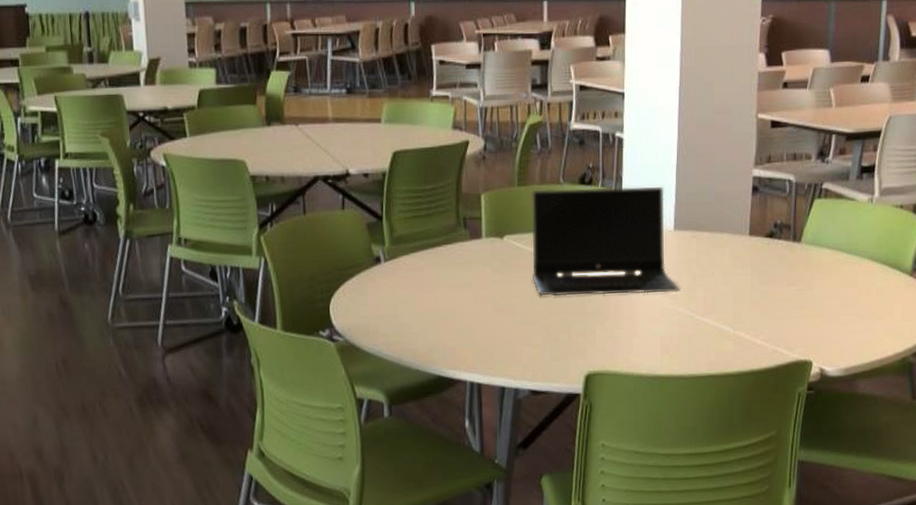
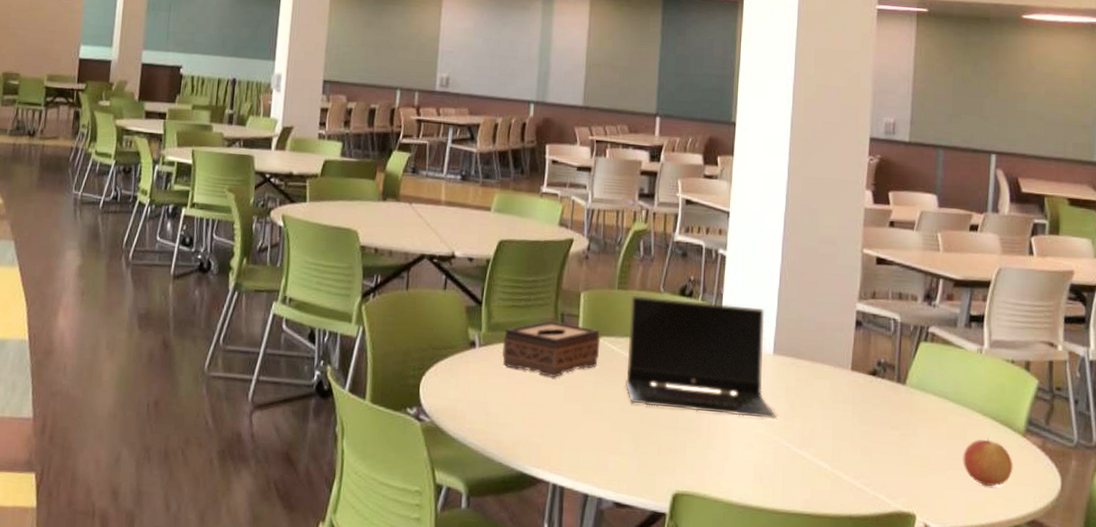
tissue box: none [408,226,505,282] -> present [502,320,601,377]
apple: none [855,281,901,326] -> present [963,437,1013,486]

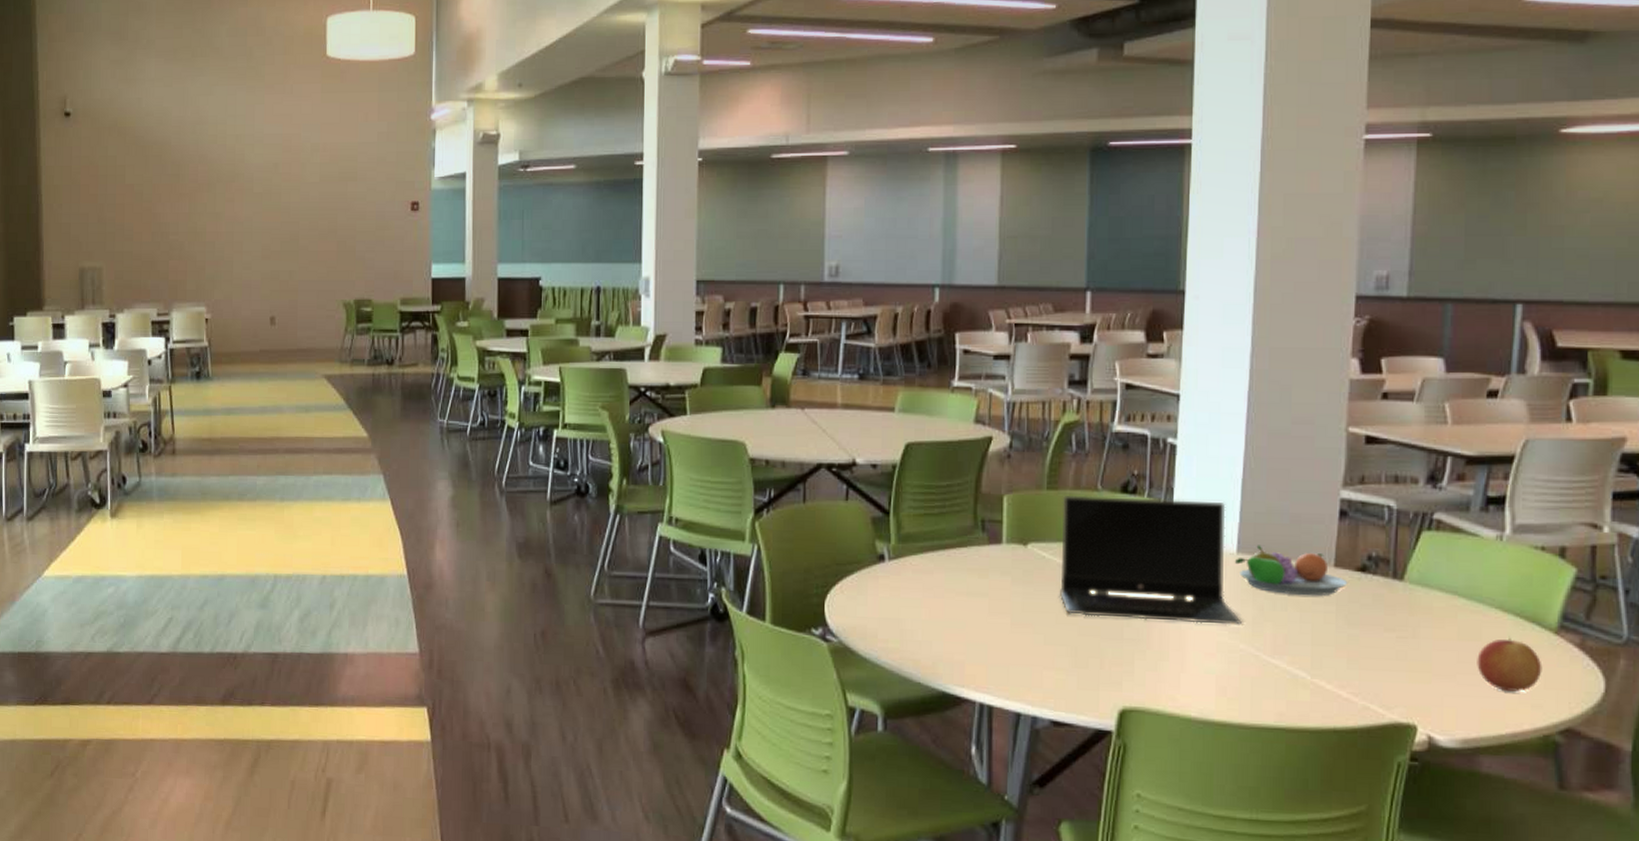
tissue box: present [502,320,601,377] -> none [916,528,1029,589]
fruit bowl: none [772,348,862,396] -> present [1235,545,1348,596]

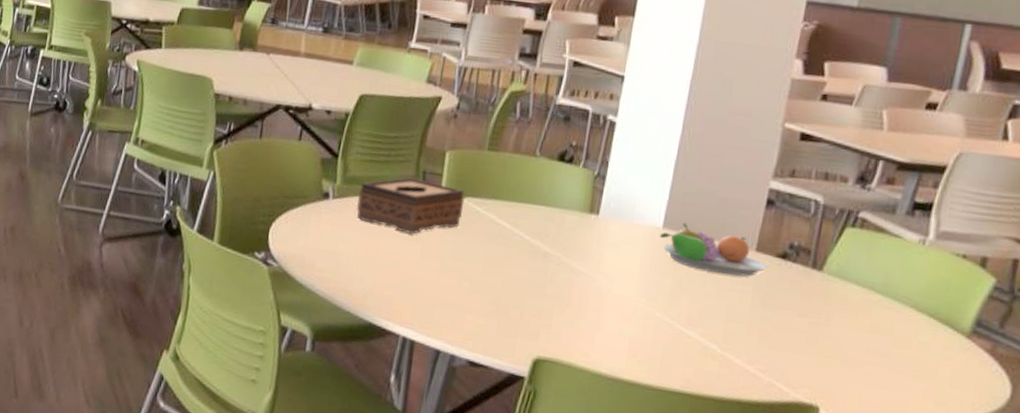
tissue box: none [916,528,1029,589] -> present [357,177,465,234]
laptop computer: present [1060,495,1243,625] -> none [489,158,661,295]
apple: present [1477,636,1542,692] -> none [885,334,951,388]

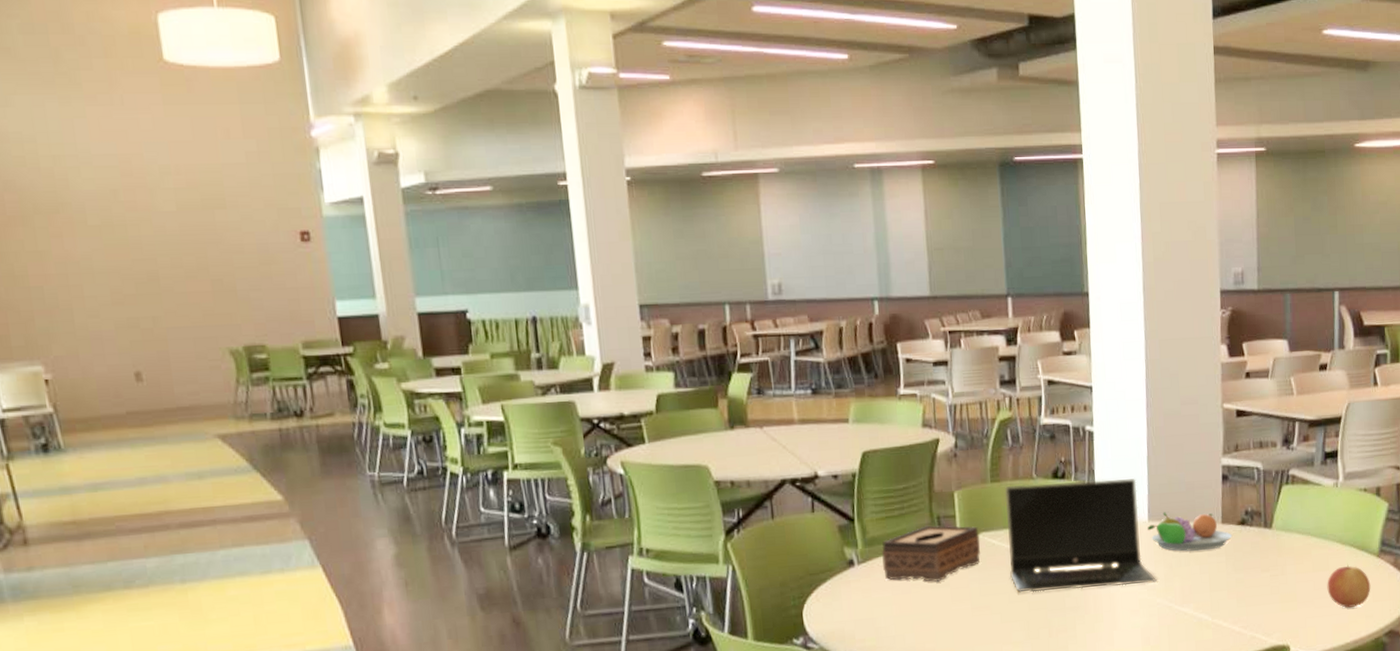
laptop computer: none [489,158,661,295] -> present [1004,478,1158,593]
apple: none [885,334,951,388] -> present [1327,563,1371,608]

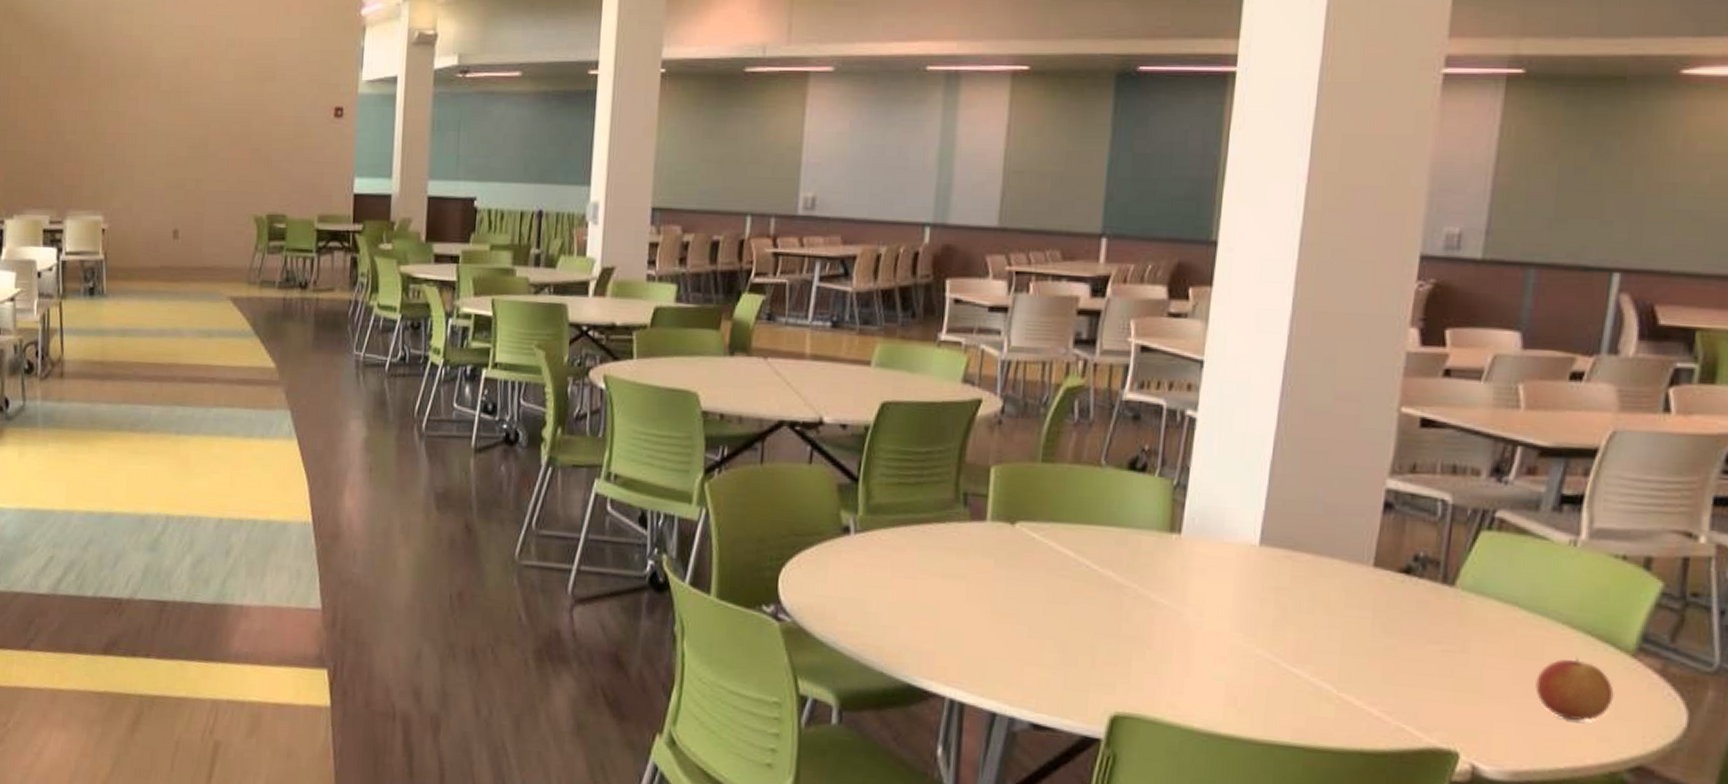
tissue box: present [882,525,980,582] -> none [885,501,1017,571]
laptop computer: present [1004,478,1158,593] -> none [1049,470,1262,627]
fruit bowl: present [1147,512,1233,552] -> none [1257,537,1389,599]

